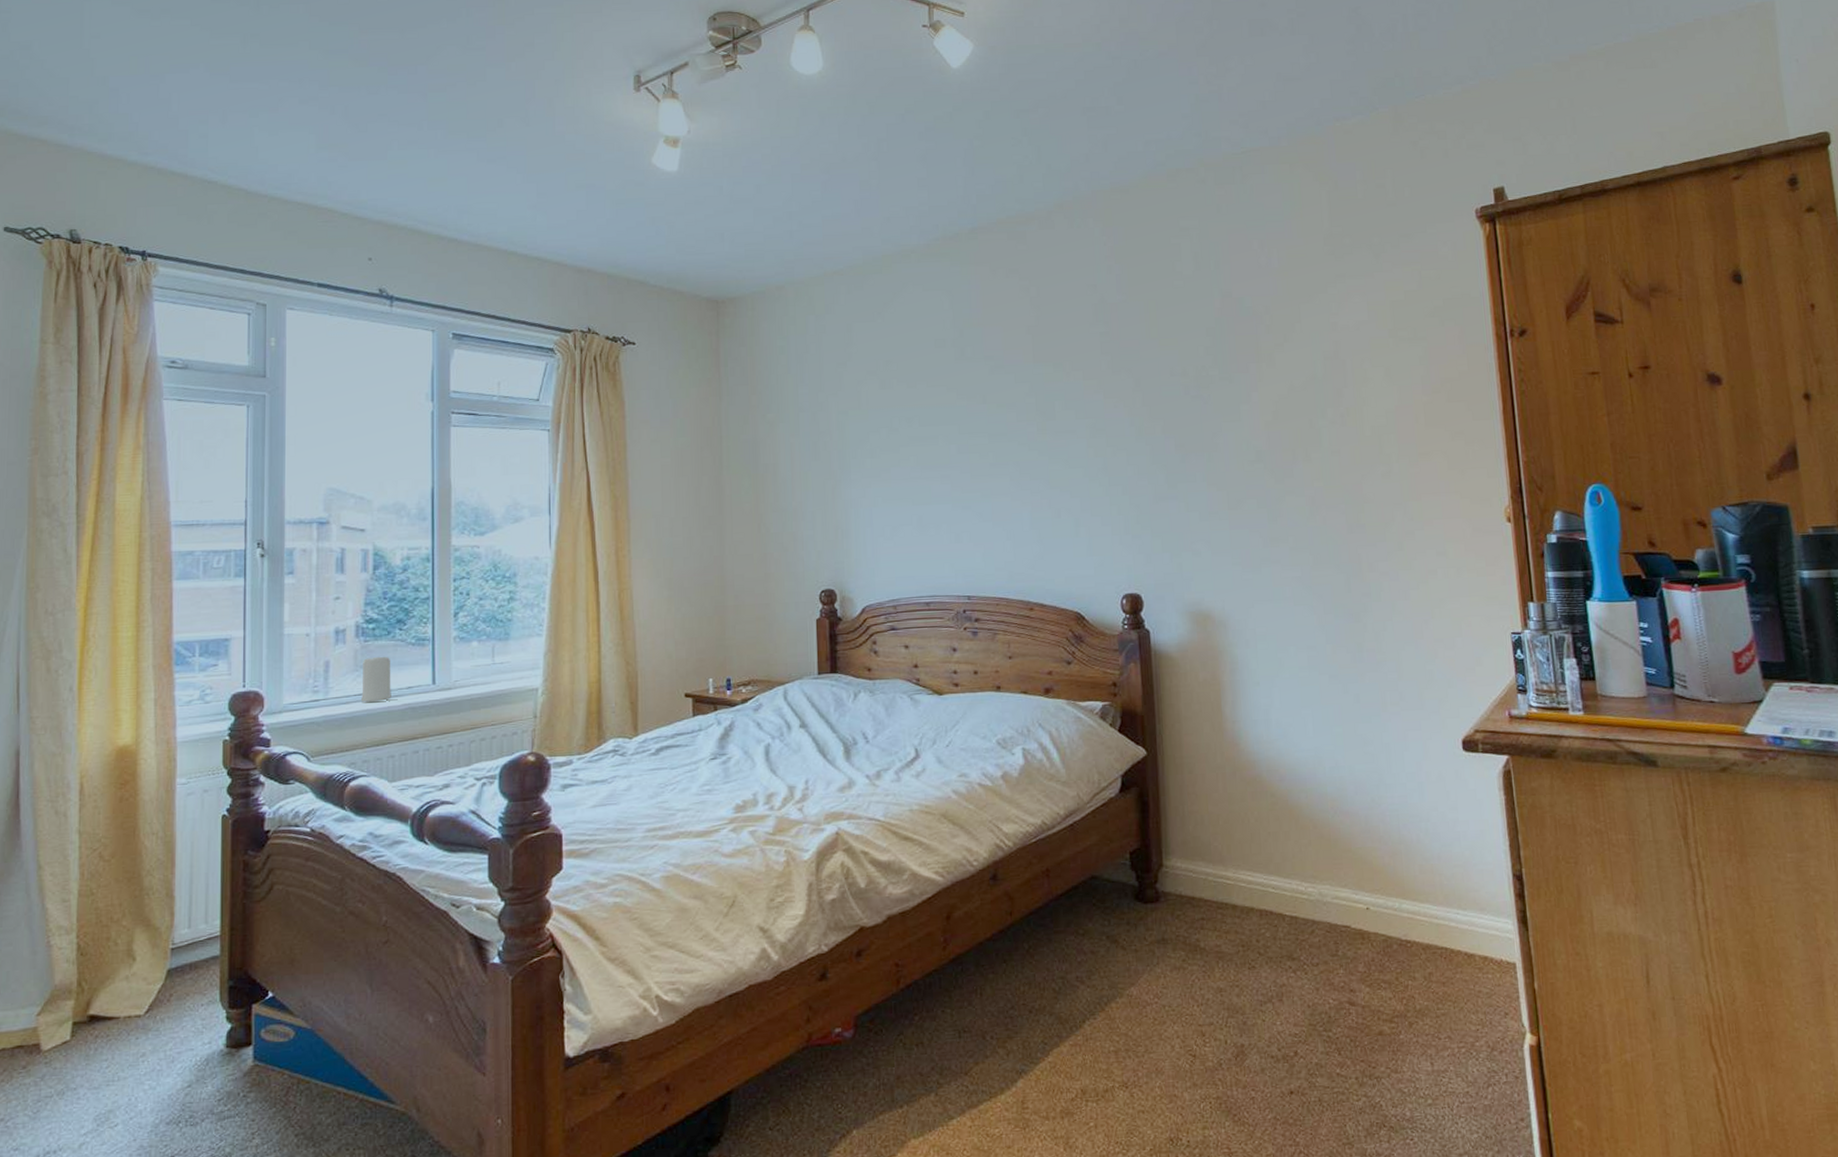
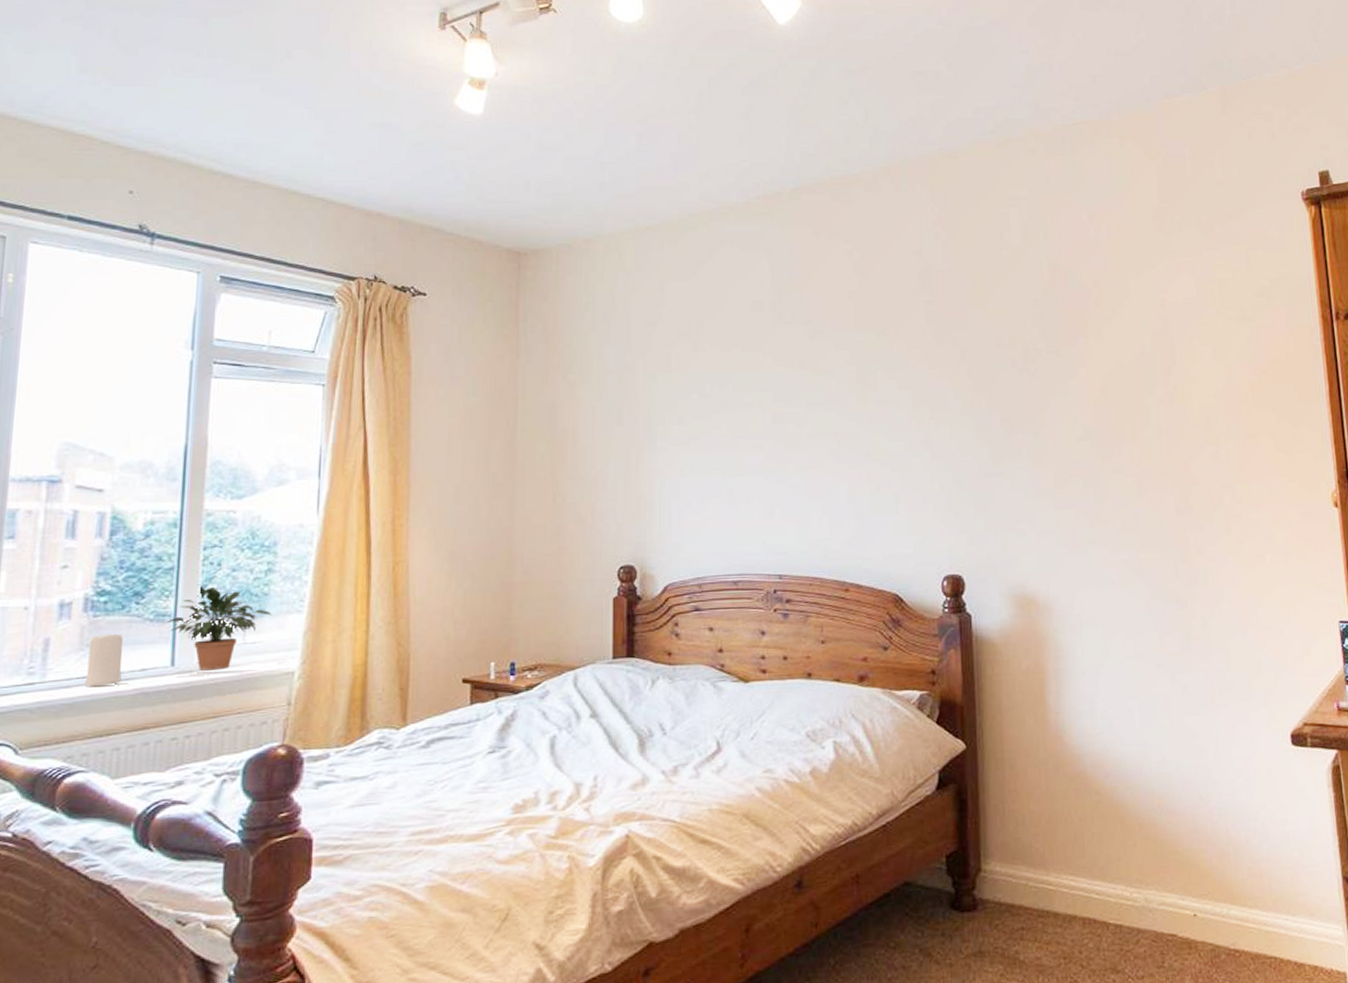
potted plant: none [426,611,516,689] -> present [166,584,273,672]

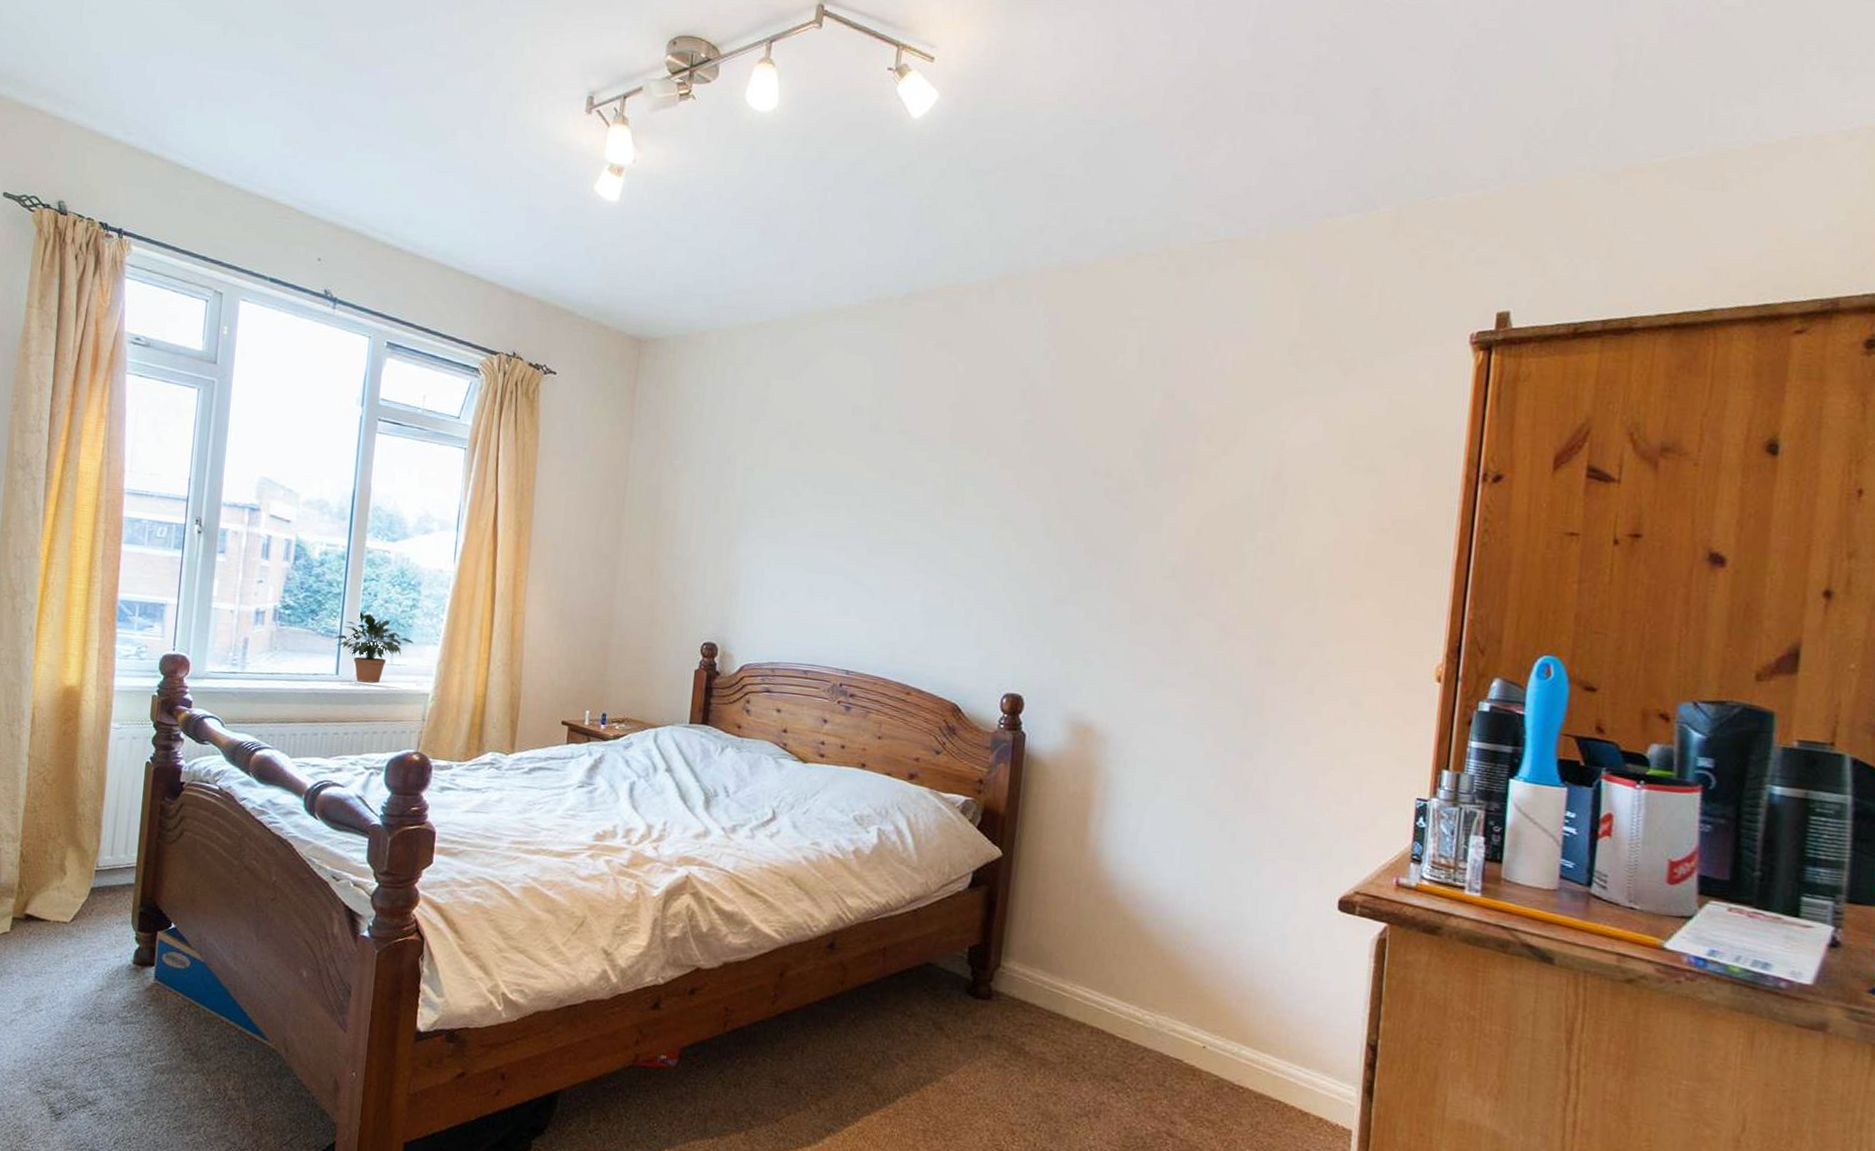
candle: present [85,633,123,687] -> none [273,641,301,683]

